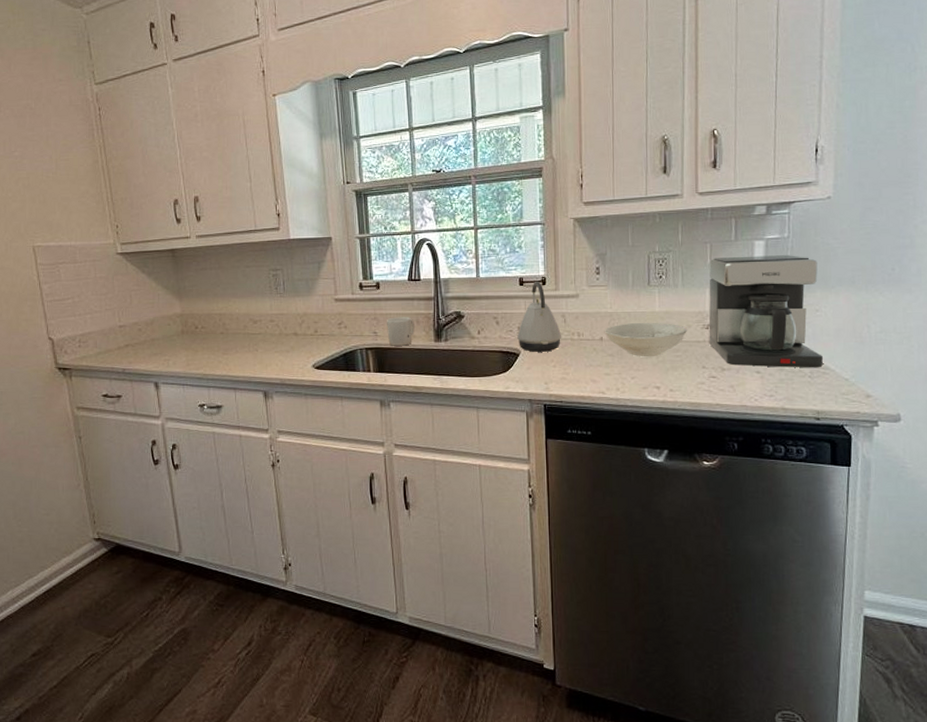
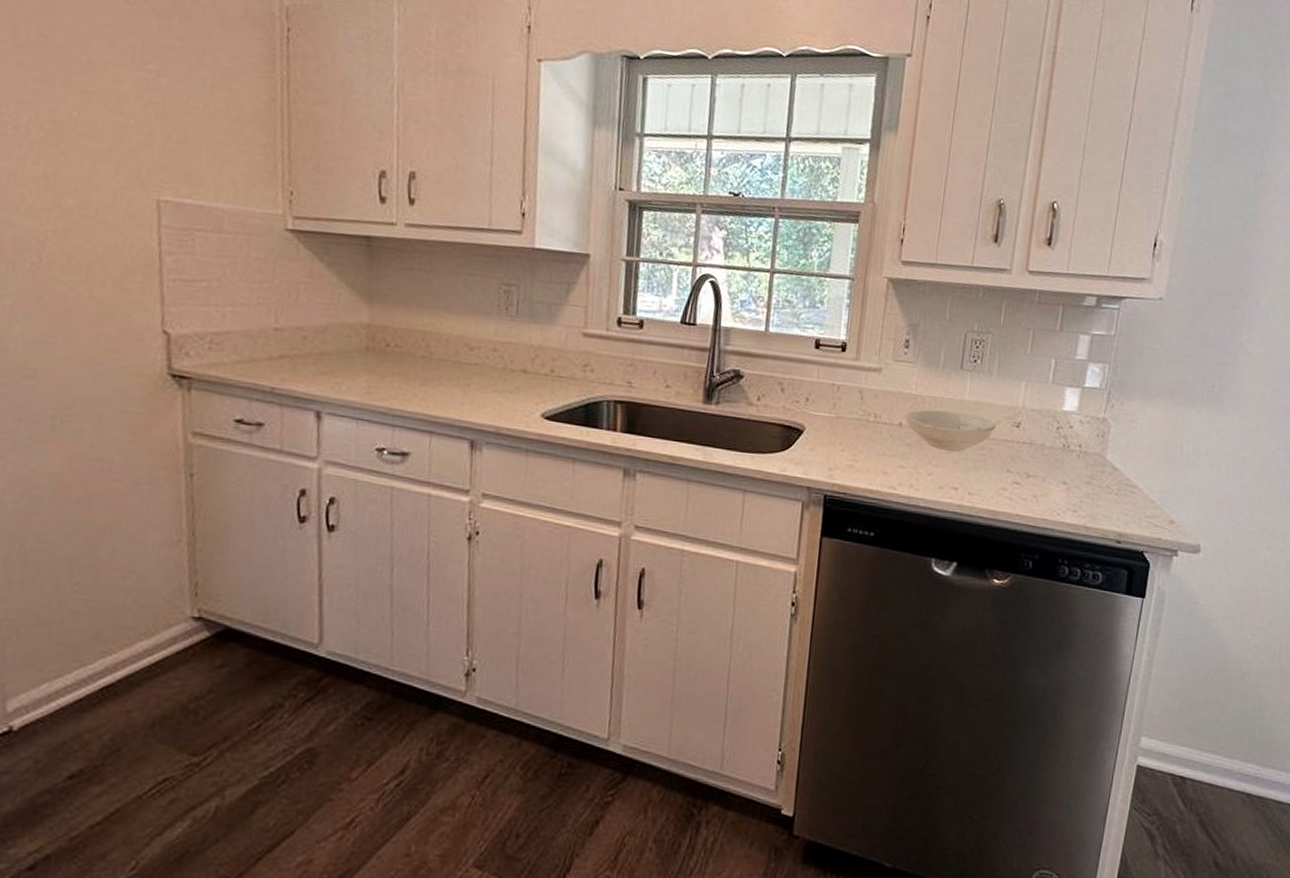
mug: present [387,317,415,346] -> none [644,366,681,404]
kettle: present [517,281,562,352] -> none [804,345,856,432]
coffee maker: present [709,255,824,368] -> none [1017,347,1140,486]

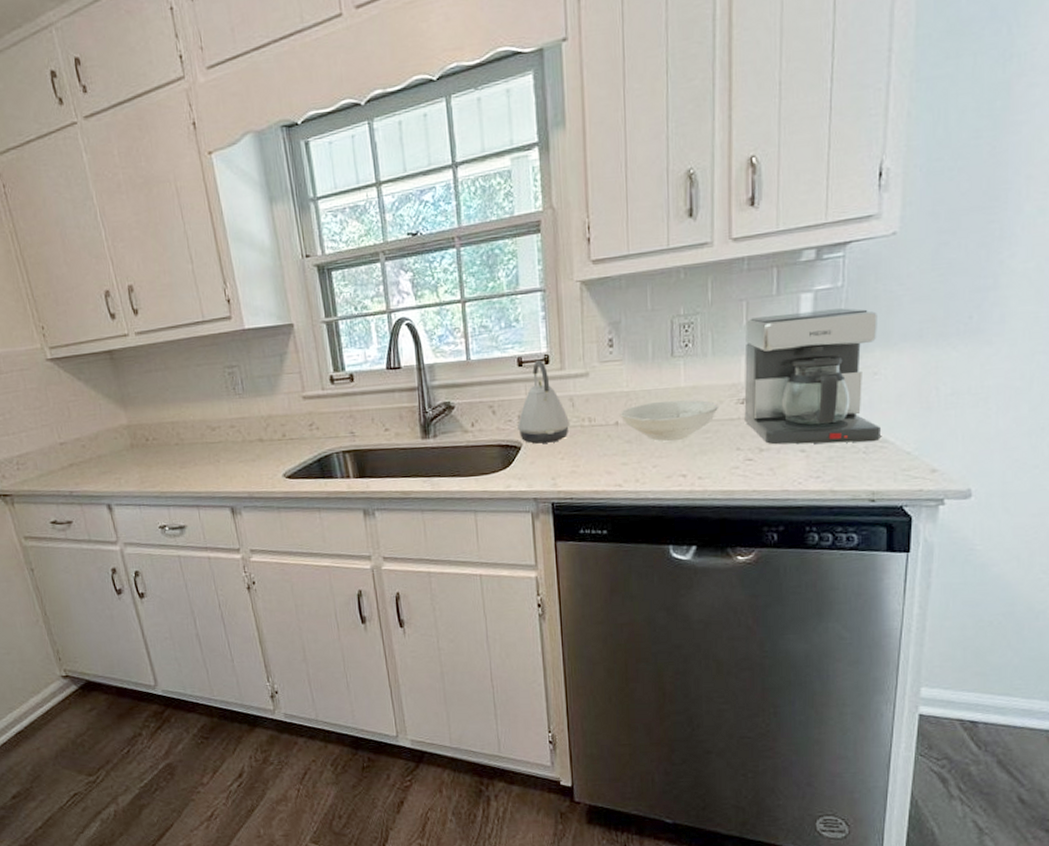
kettle: none [804,345,856,432] -> present [517,359,571,444]
coffee maker: none [1017,347,1140,486] -> present [744,308,882,445]

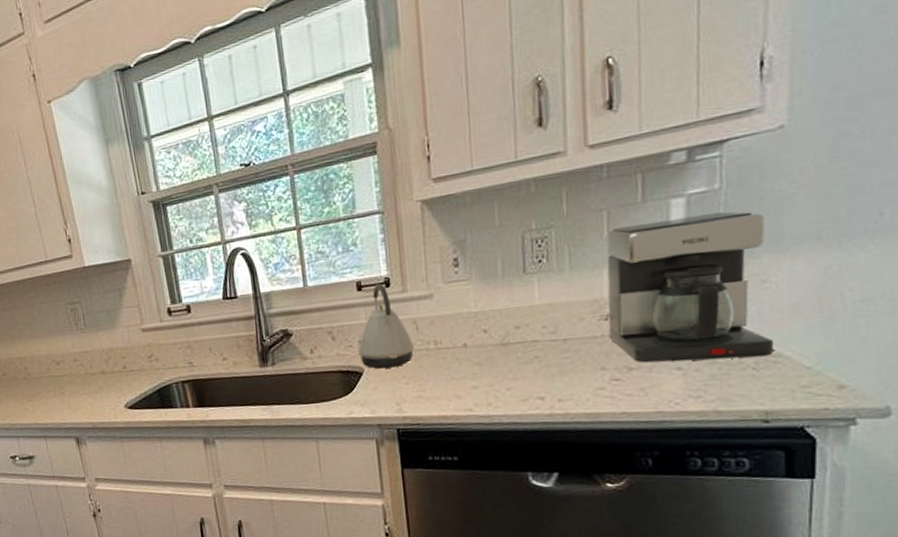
bowl: present [619,400,720,442] -> none [467,318,580,363]

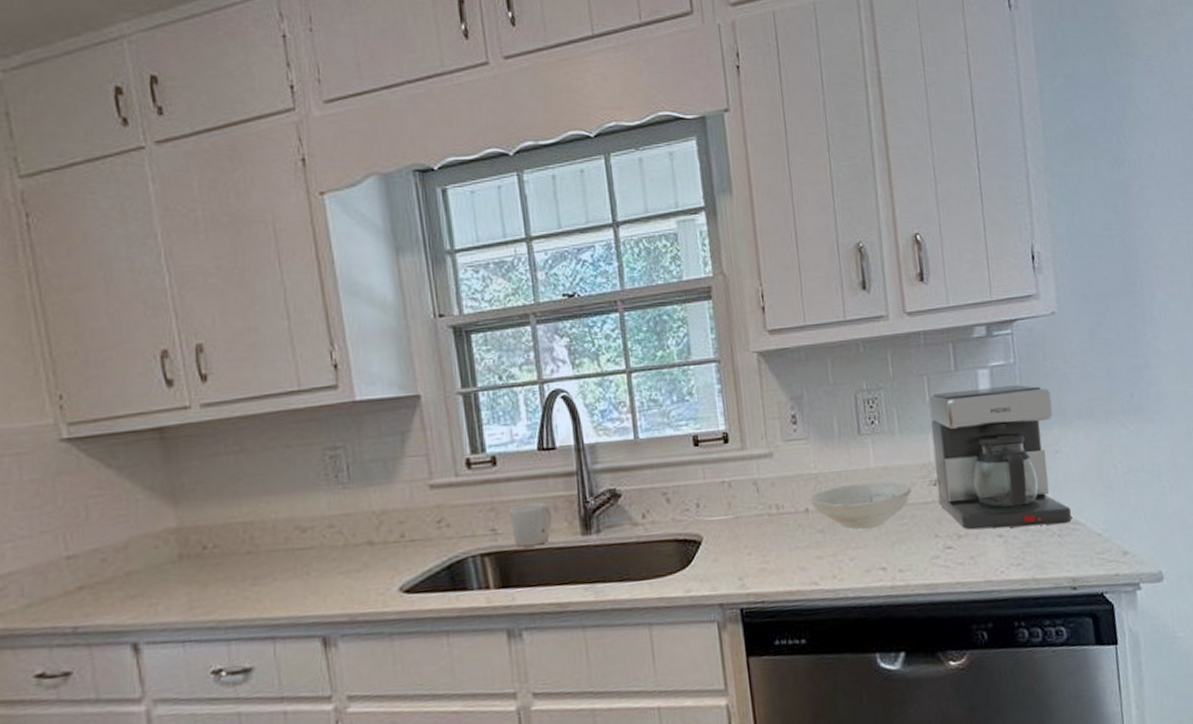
mug: none [202,341,236,376] -> present [510,502,552,547]
kettle: present [358,283,415,369] -> none [696,438,757,537]
bowl: none [467,318,580,363] -> present [809,482,913,530]

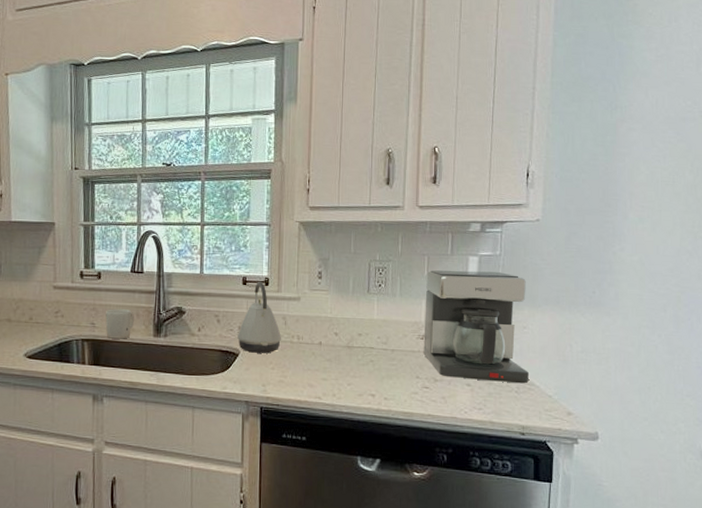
kettle: none [696,438,757,537] -> present [237,281,282,353]
bowl: present [809,482,913,530] -> none [323,329,404,365]

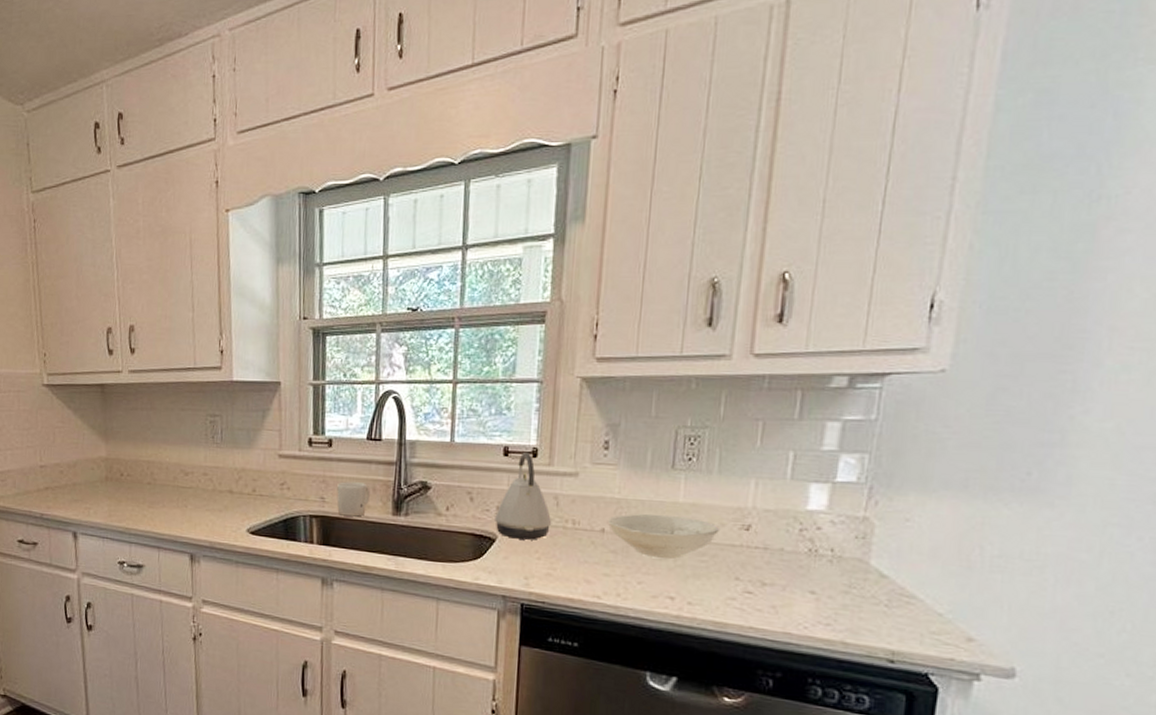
bowl: none [323,329,404,365] -> present [607,514,721,559]
coffee maker: present [423,270,530,384] -> none [748,440,915,596]

